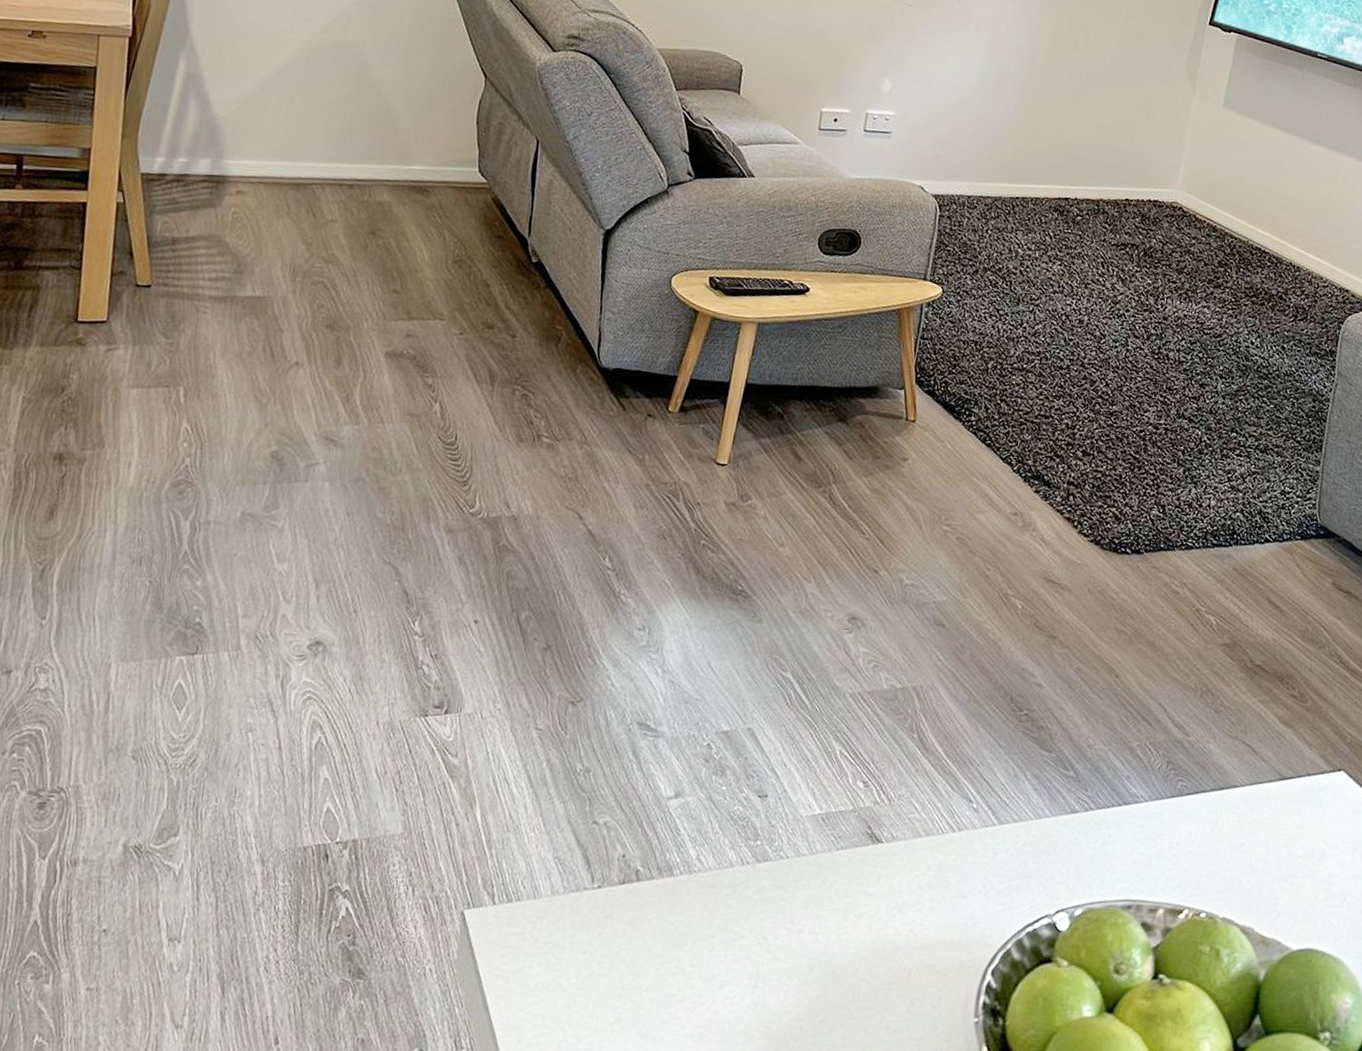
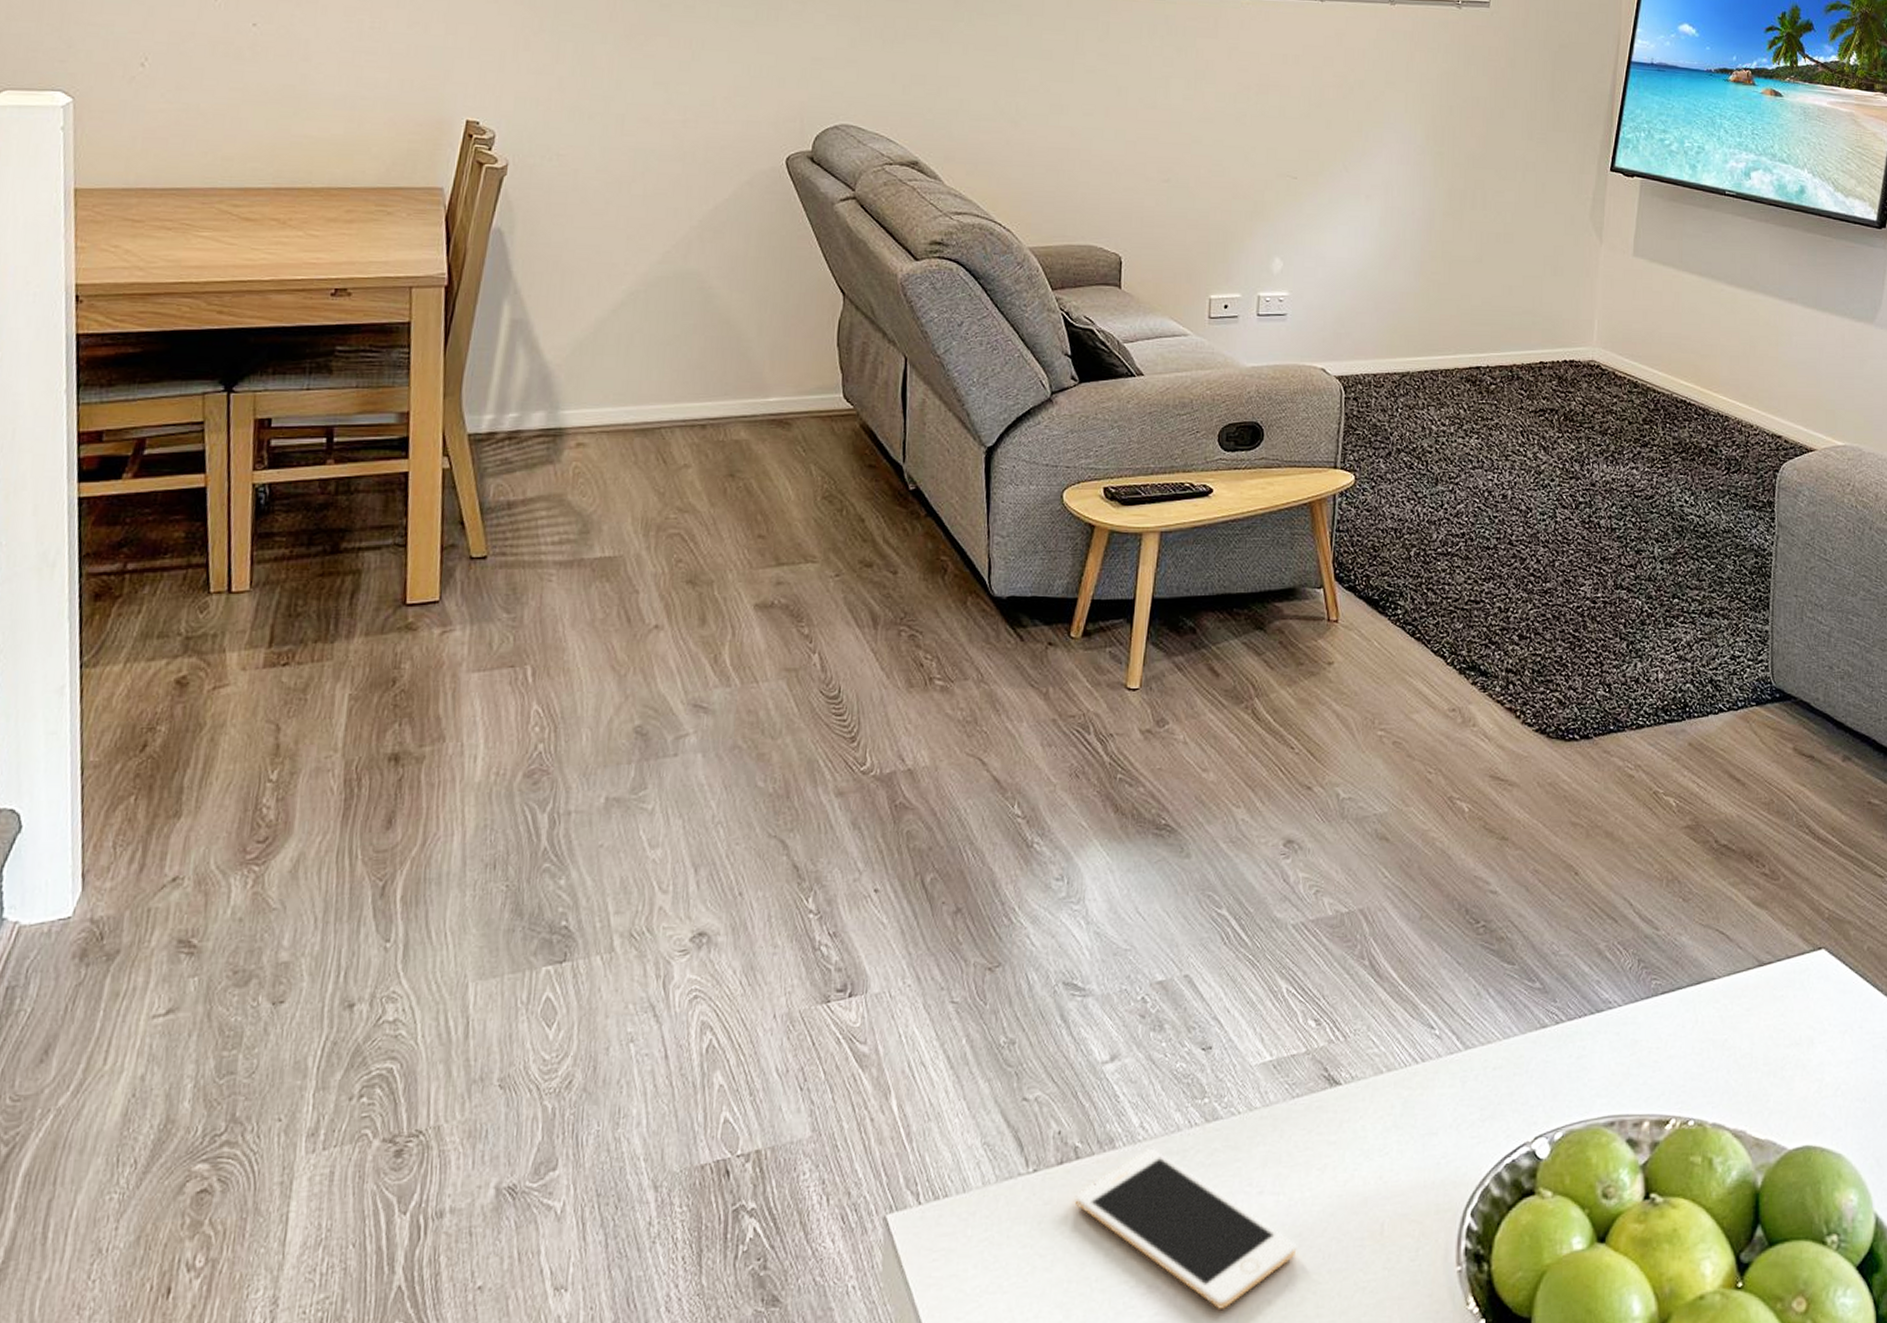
cell phone: none [632,880,830,1030] -> present [1074,1149,1297,1309]

